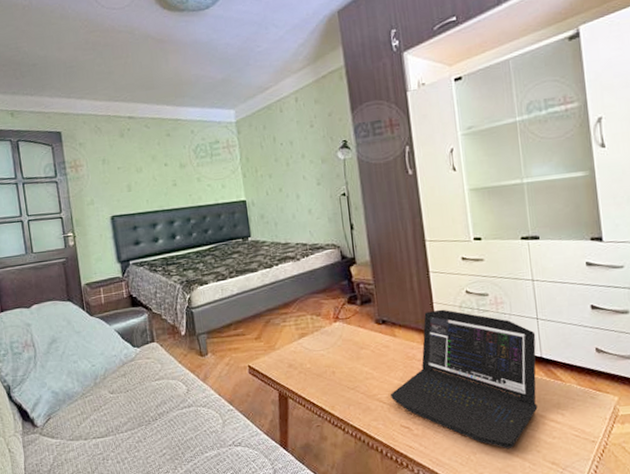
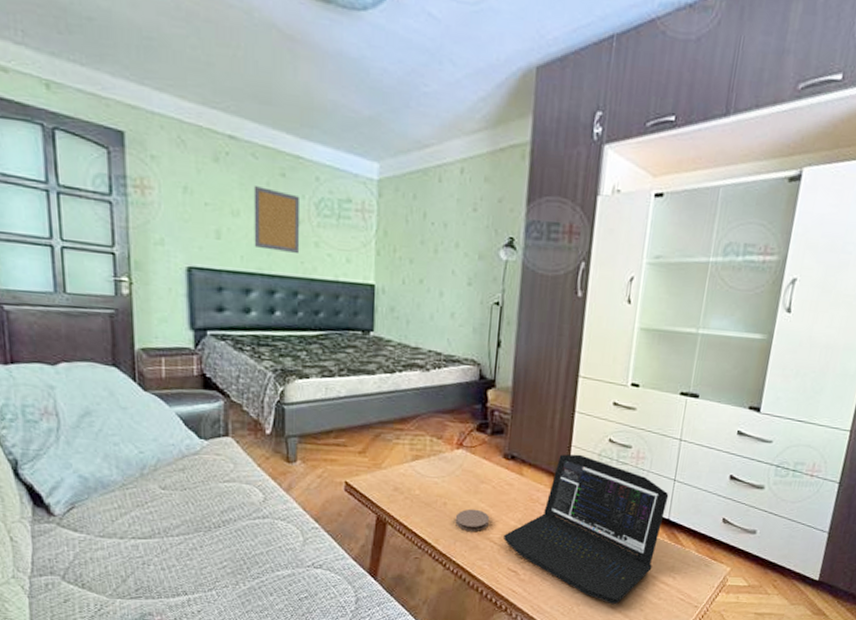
wall art: none [149,147,188,192] -> present [253,186,300,253]
coaster: none [344,373,376,395] -> present [454,509,490,531]

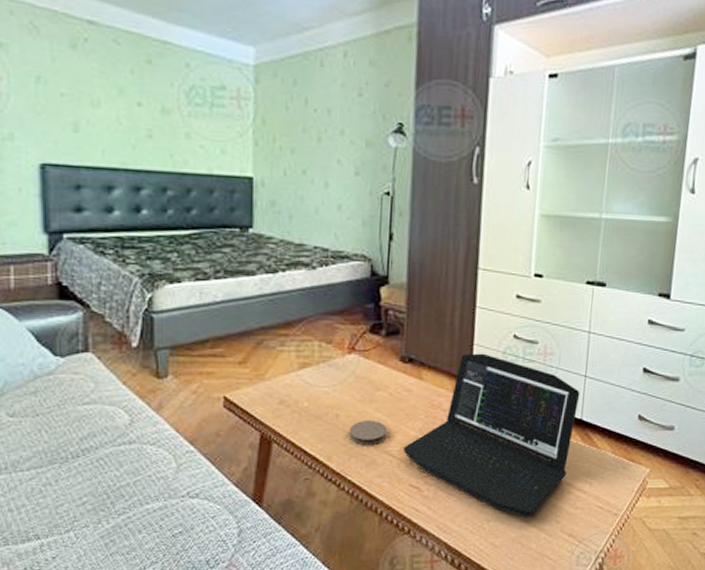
wall art: present [253,186,300,253] -> none [116,74,169,145]

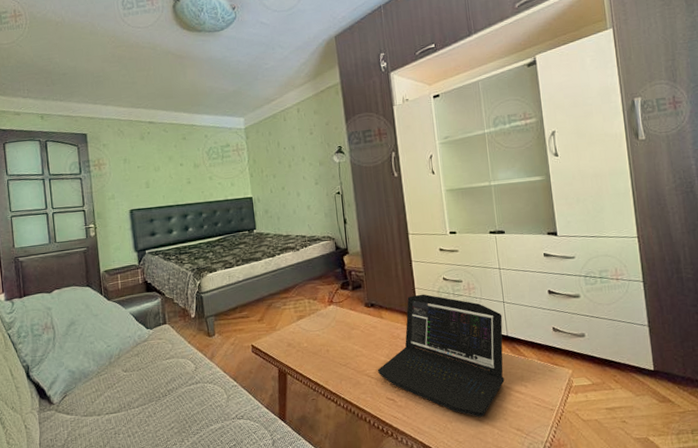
coaster: present [348,420,388,445] -> none [337,351,365,371]

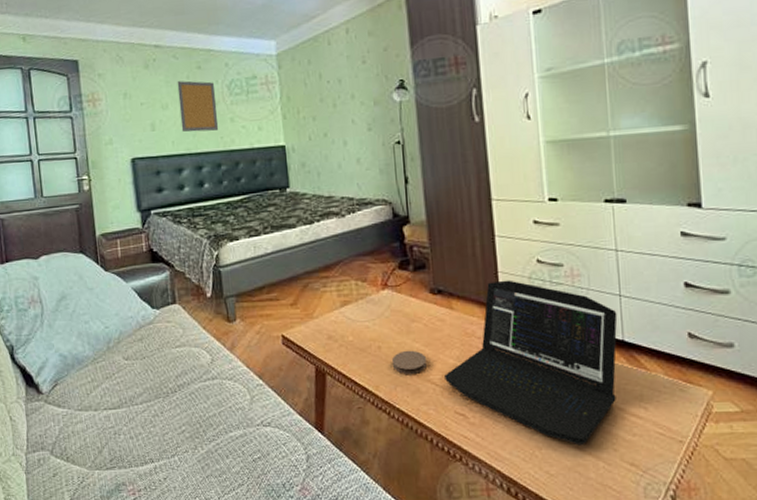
wall art: none [167,148,200,189] -> present [177,80,219,132]
coaster: none [337,351,365,371] -> present [391,350,428,374]

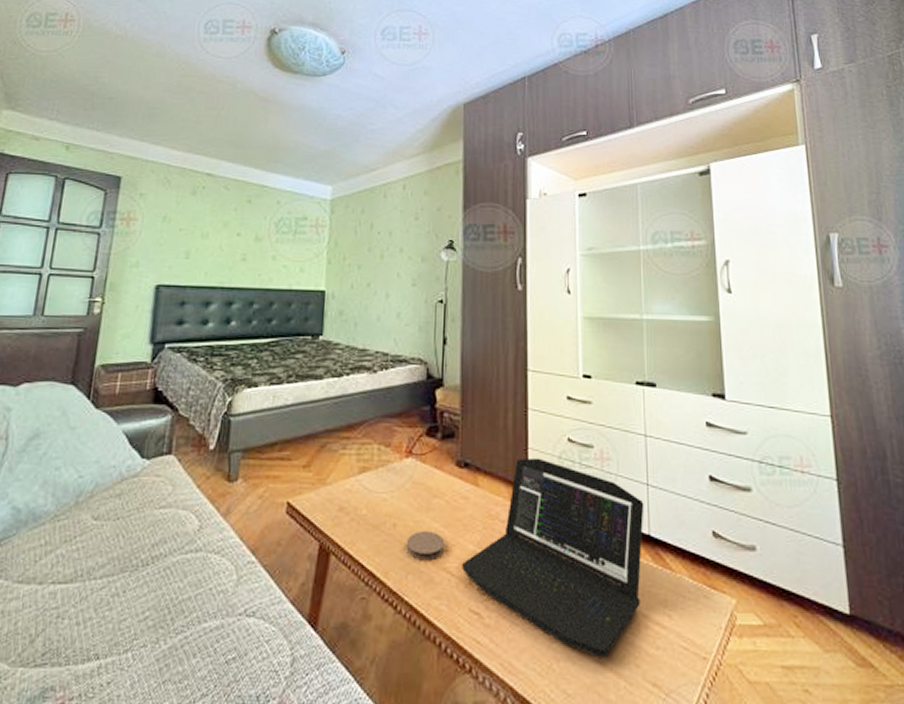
wall art: present [177,80,219,132] -> none [218,212,262,266]

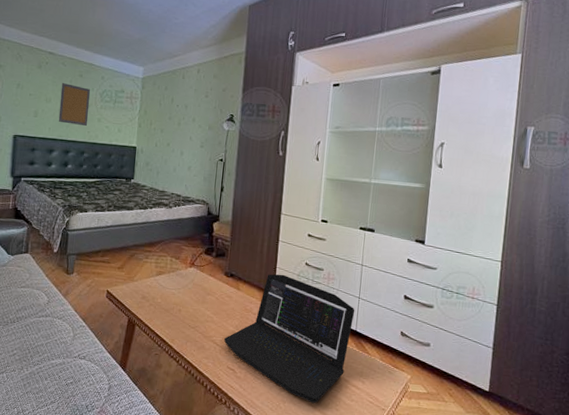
wall art: none [218,212,262,266] -> present [58,83,90,126]
coaster: present [406,530,445,560] -> none [186,315,214,334]

